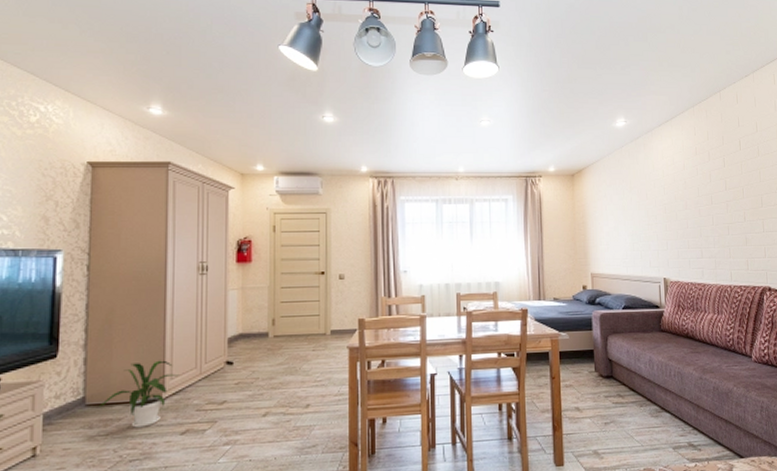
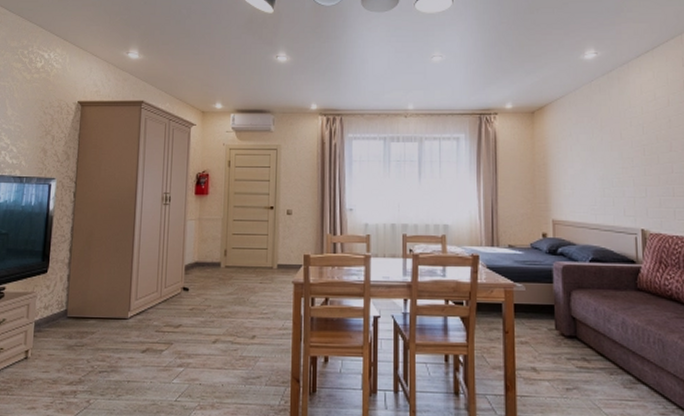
house plant: present [99,360,179,428] -> none [78,282,143,342]

